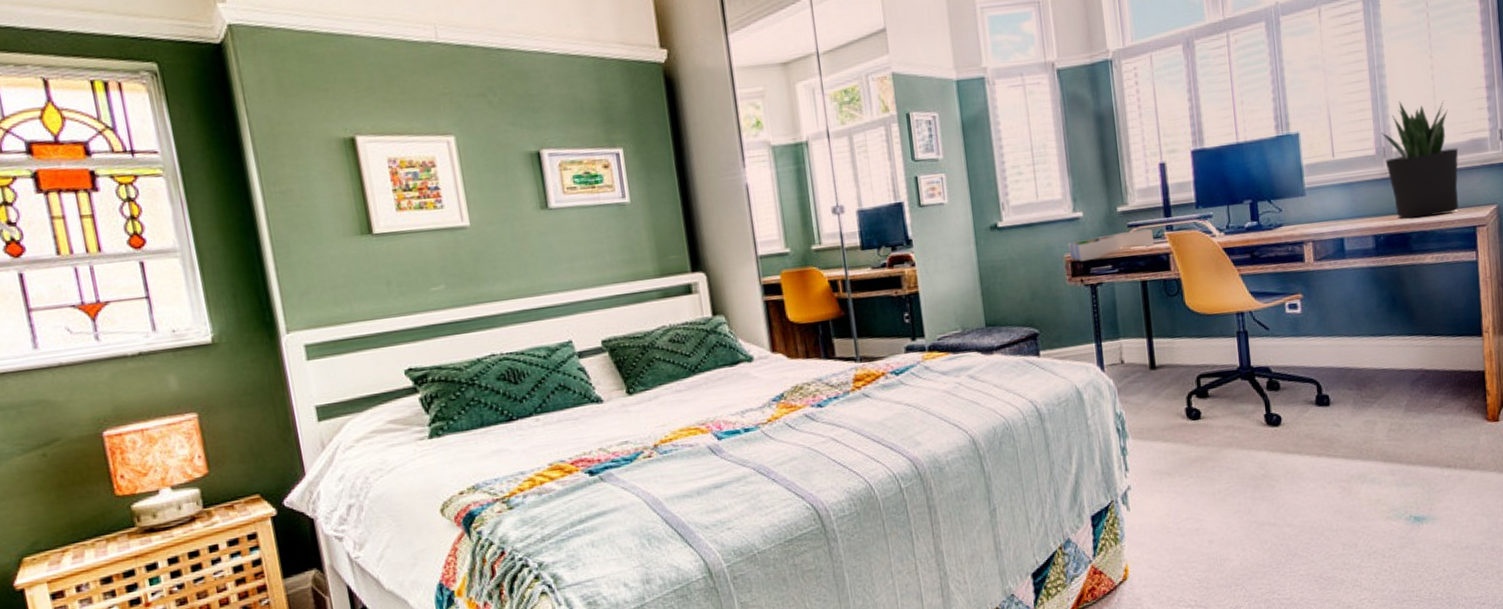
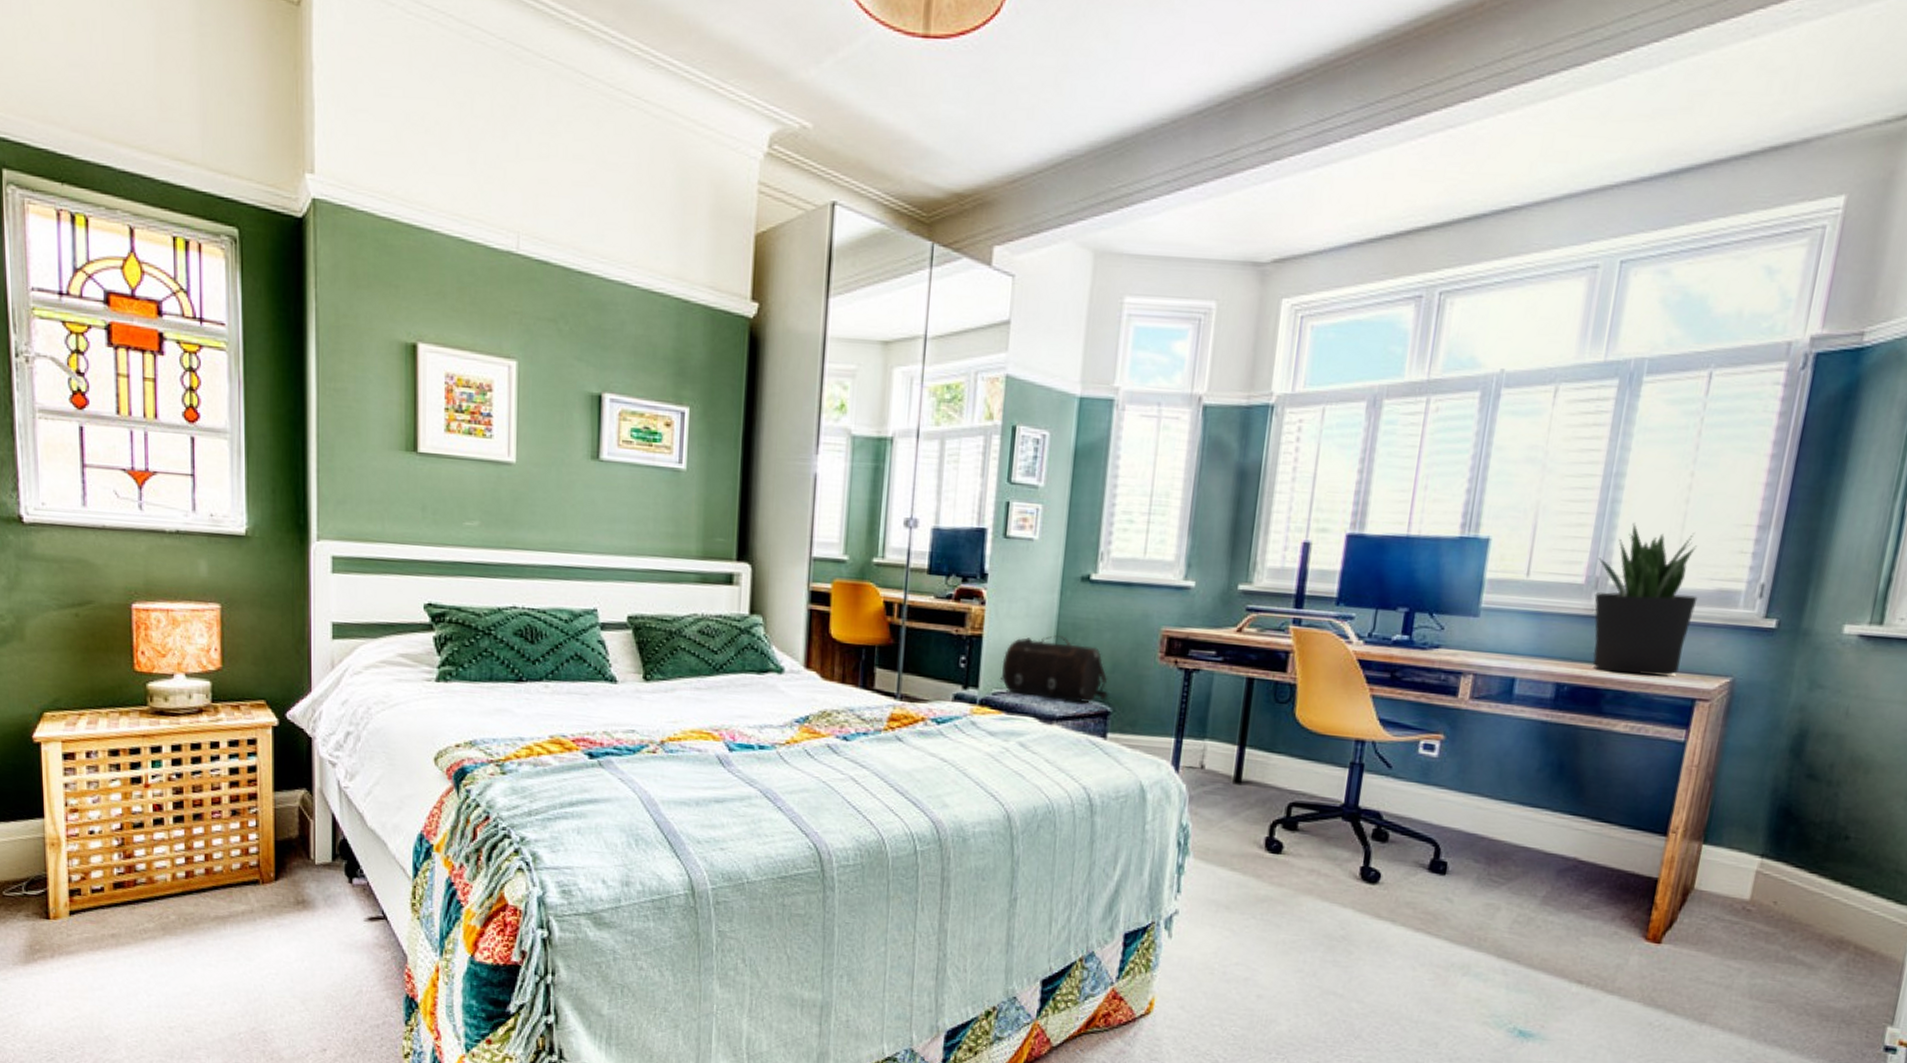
duffel bag: none [940,278,1034,335] -> present [1000,635,1108,704]
desk organizer: present [1068,228,1155,262] -> none [1167,614,1276,641]

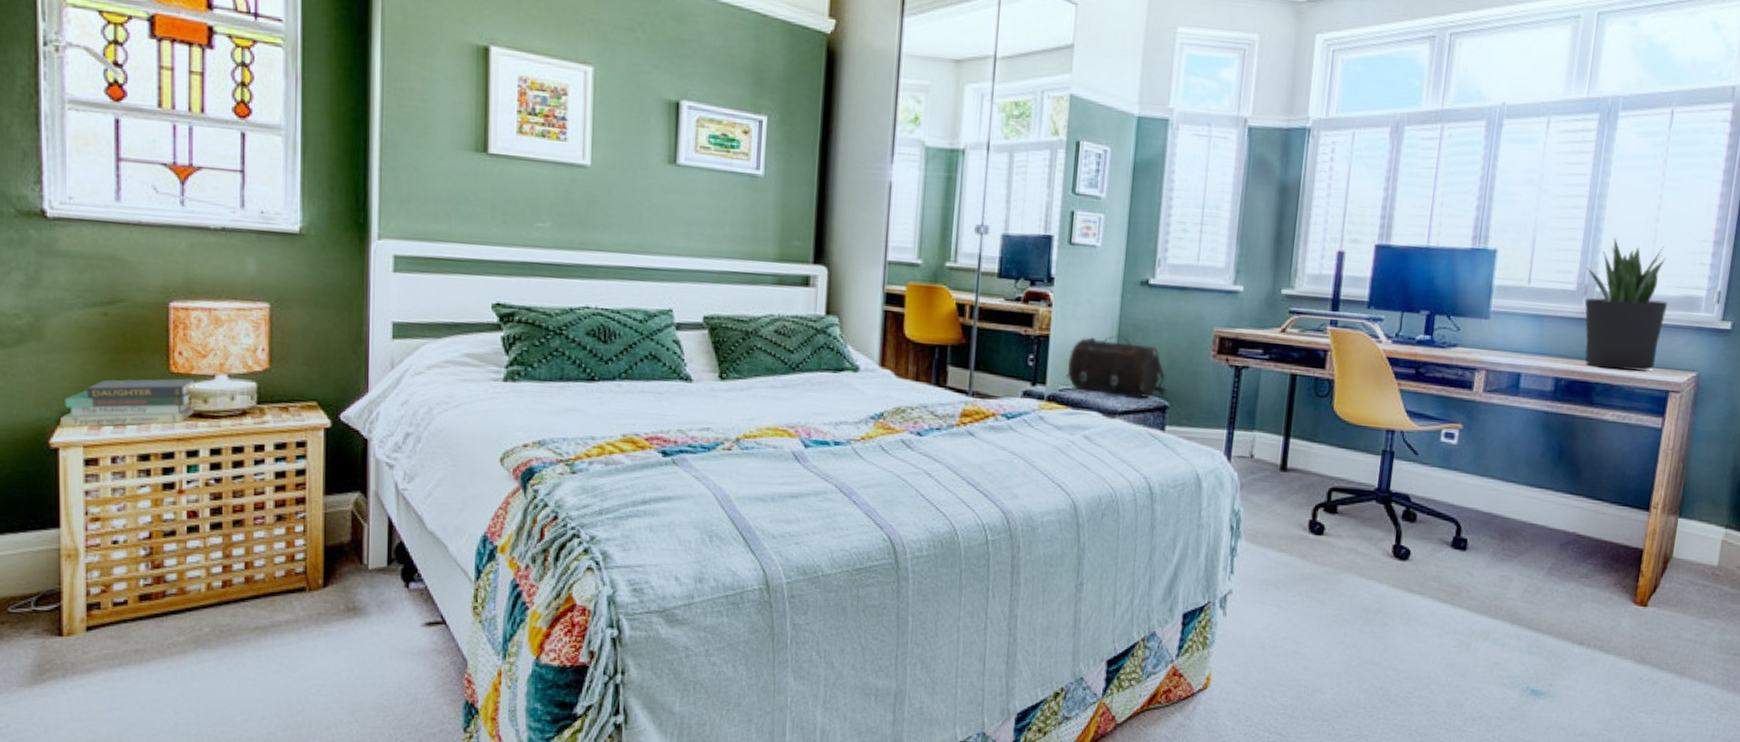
books: none [41,677,158,724] -> present [61,378,196,428]

